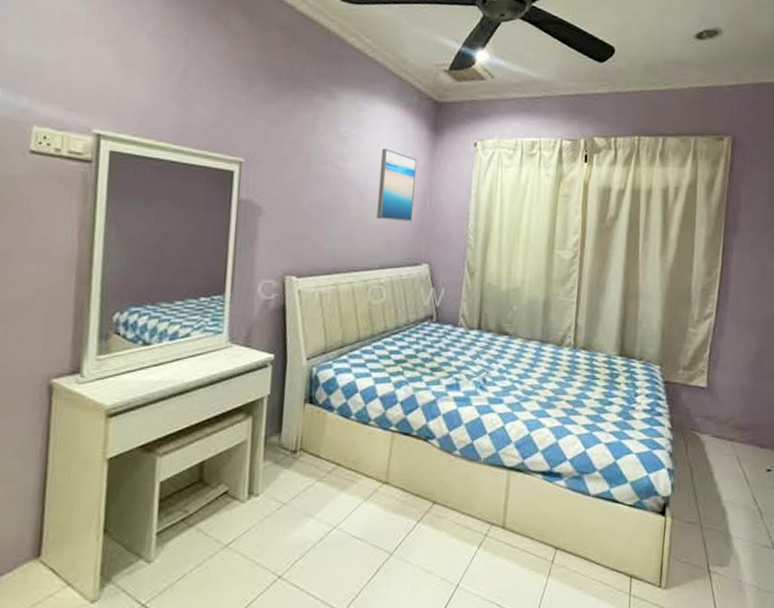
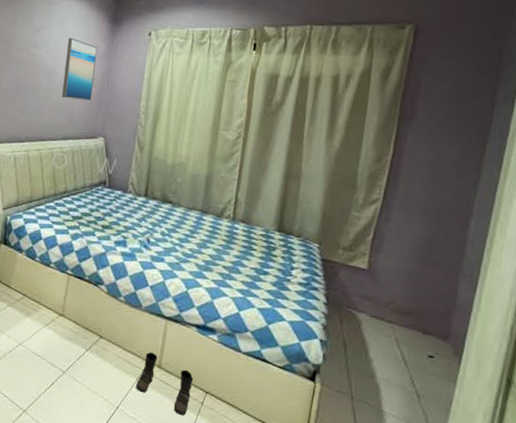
boots: none [478,511,542,580] -> present [136,352,194,416]

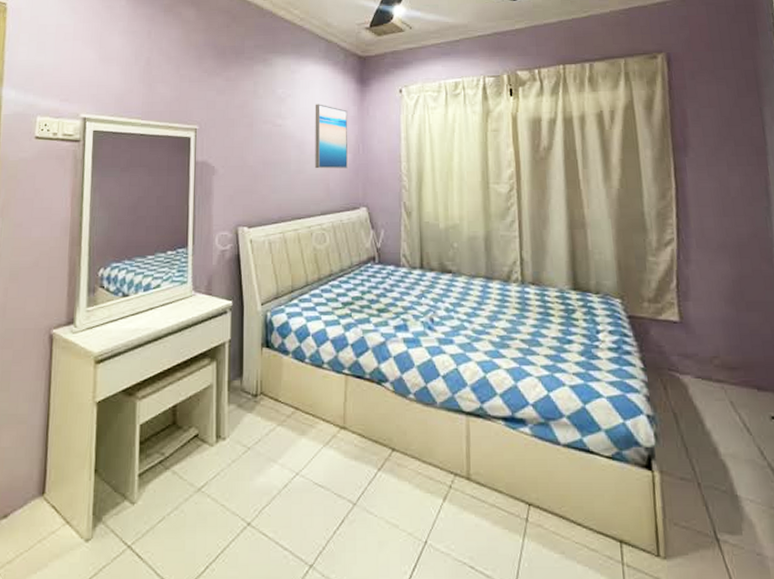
boots: present [136,352,194,416] -> none [444,460,511,540]

